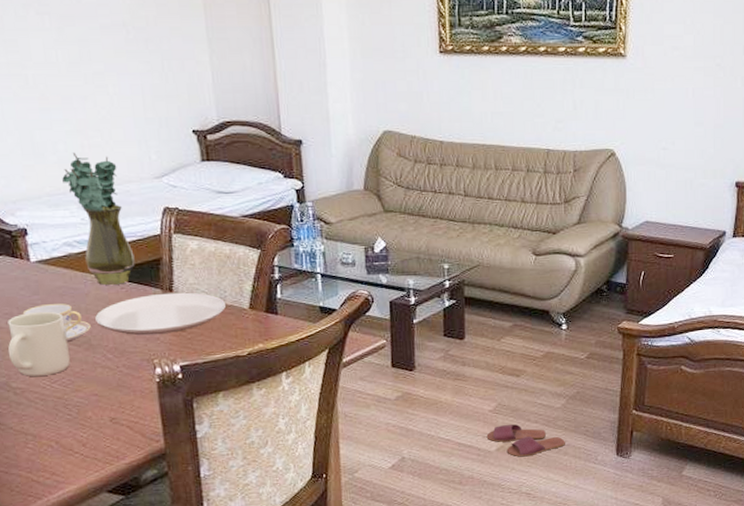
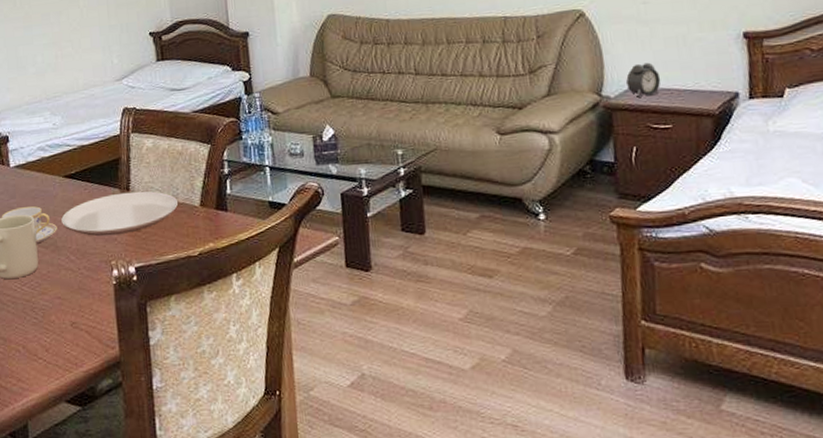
vase: present [62,152,135,285] -> none [39,63,97,187]
slippers: present [486,424,565,457] -> none [458,335,557,378]
alarm clock: none [643,201,670,230] -> present [626,62,661,97]

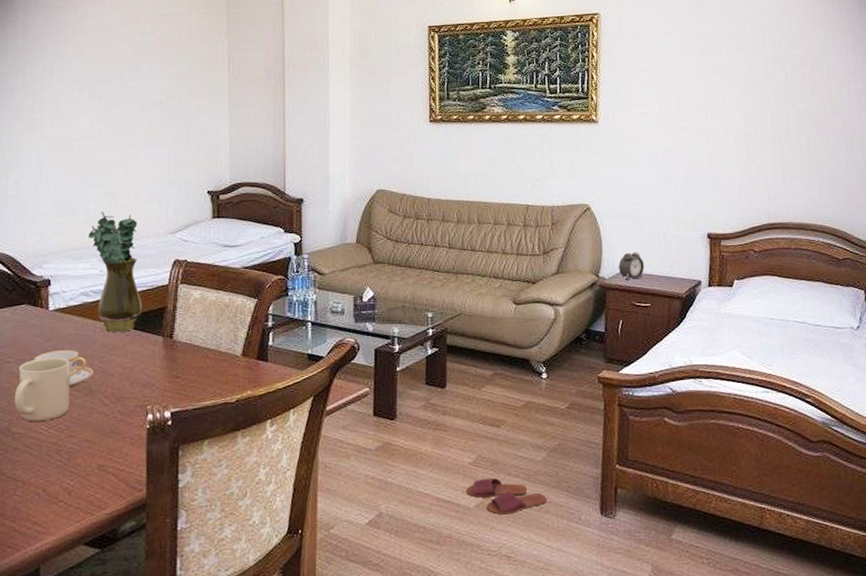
vase: none [39,63,97,187] -> present [89,211,142,332]
plate: present [61,191,179,236] -> none [99,339,221,382]
slippers: none [458,335,557,378] -> present [466,477,547,515]

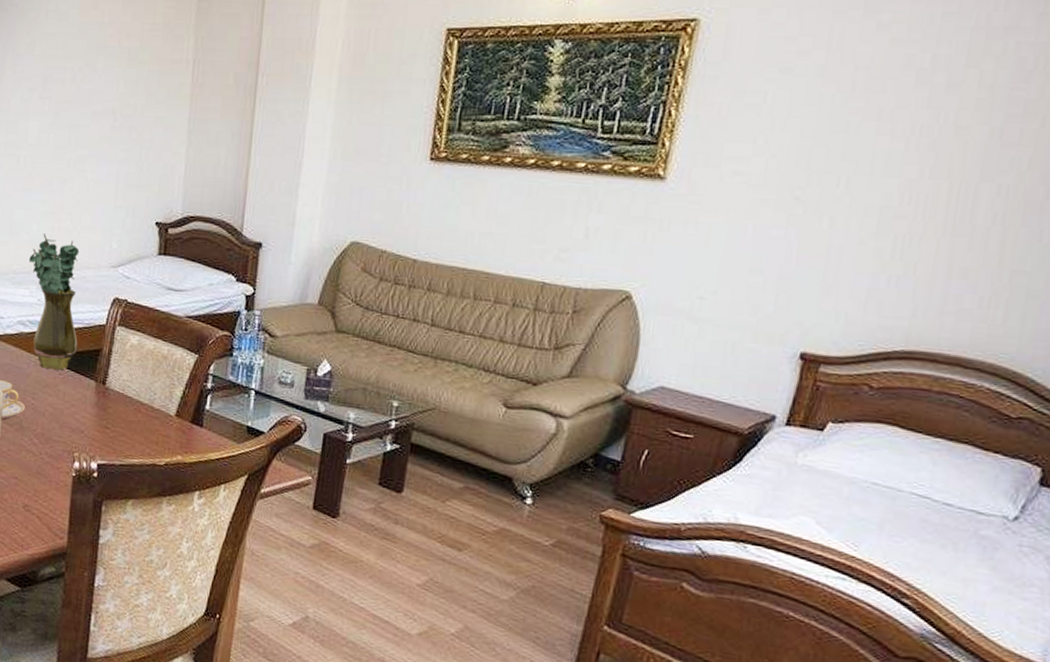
slippers: present [466,477,547,515] -> none [408,605,507,652]
alarm clock: present [619,252,645,280] -> none [656,362,696,400]

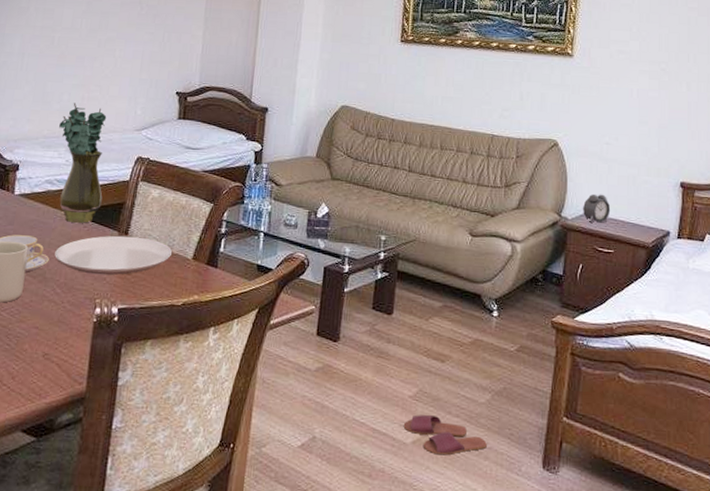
plate: none [30,385,154,429] -> present [54,235,173,275]
slippers: none [408,605,507,652] -> present [403,414,487,455]
alarm clock: none [656,362,696,400] -> present [583,193,611,223]

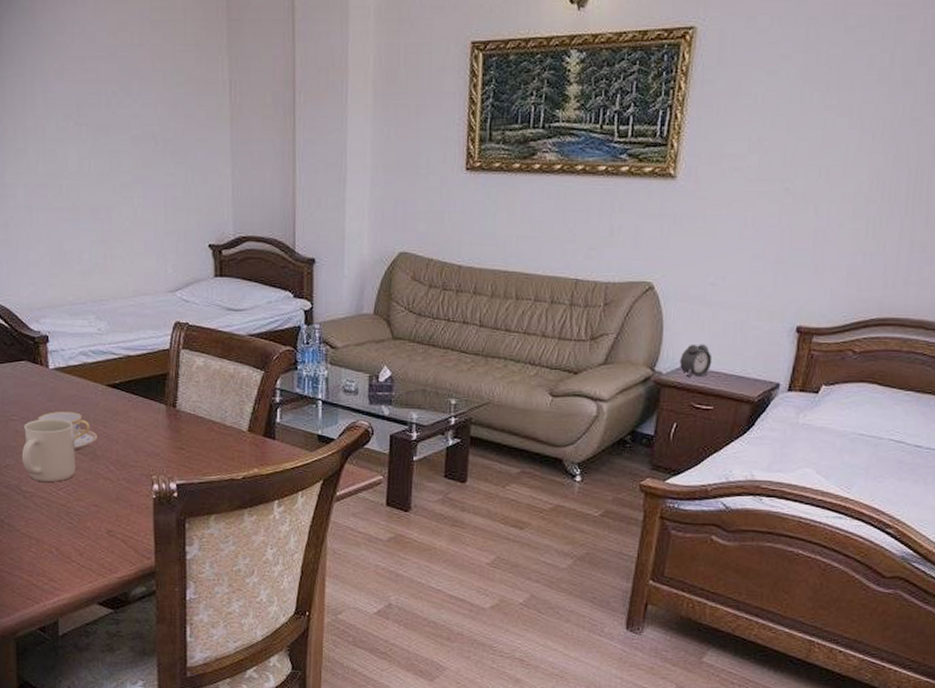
plate: present [54,235,173,275] -> none [102,409,226,451]
vase: present [59,103,107,223] -> none [84,262,143,397]
slippers: present [403,414,487,455] -> none [481,580,568,619]

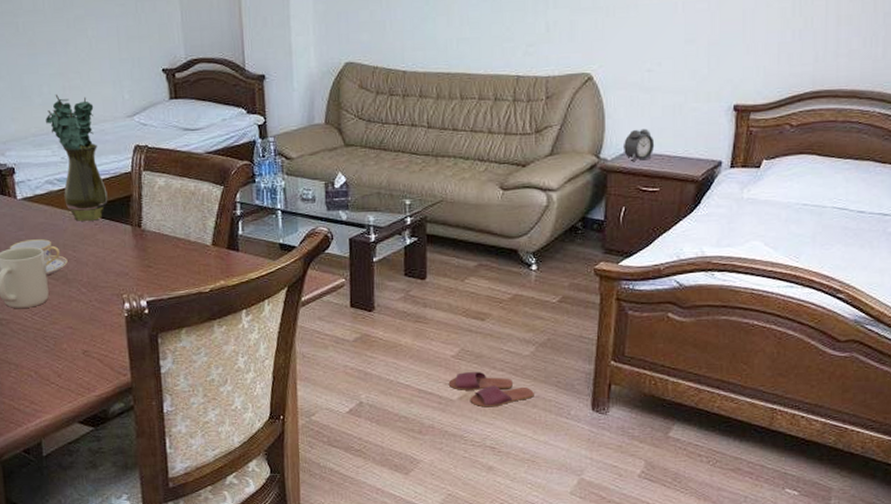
vase: none [84,262,143,397] -> present [46,94,108,221]
slippers: none [481,580,568,619] -> present [448,371,534,408]

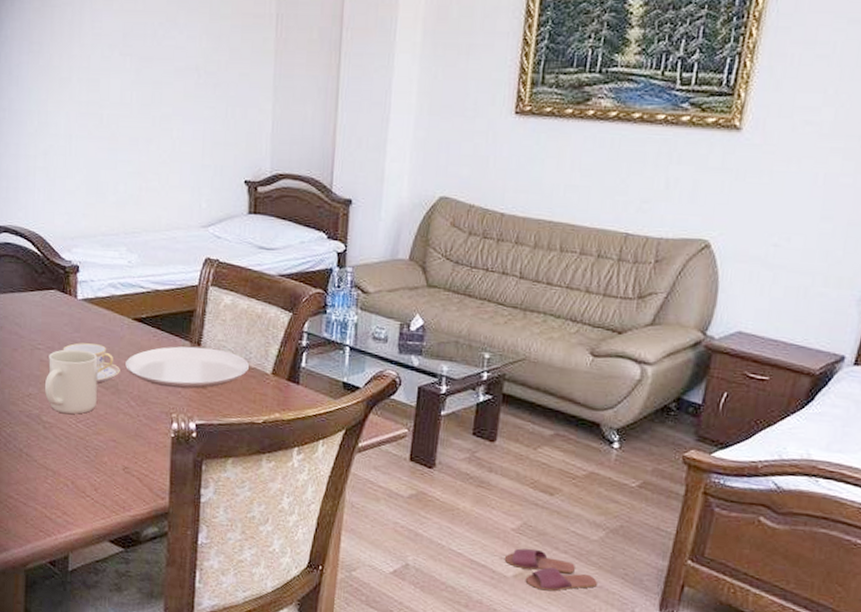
vase: present [46,94,108,221] -> none [117,194,171,332]
plate: none [72,228,191,271] -> present [125,346,250,389]
alarm clock: present [624,128,655,161] -> none [734,308,771,344]

